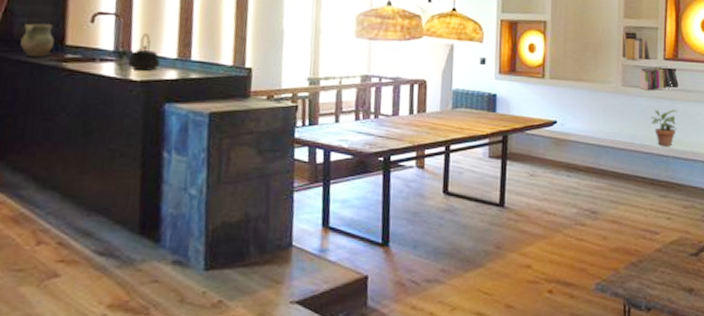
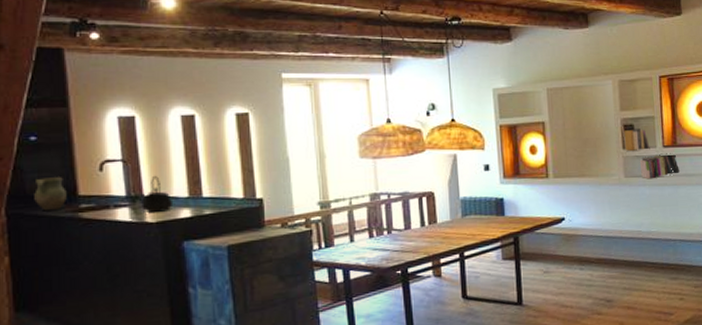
potted plant: present [651,109,678,147] -> none [656,194,682,231]

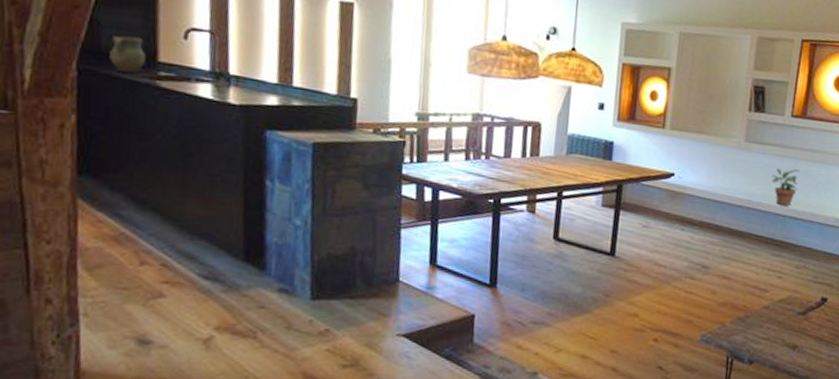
kettle: present [141,175,174,212] -> none [225,53,261,95]
books: present [624,129,650,151] -> none [751,91,778,117]
books: present [639,153,679,180] -> none [763,123,804,149]
potted plant: none [656,194,682,231] -> present [771,168,800,207]

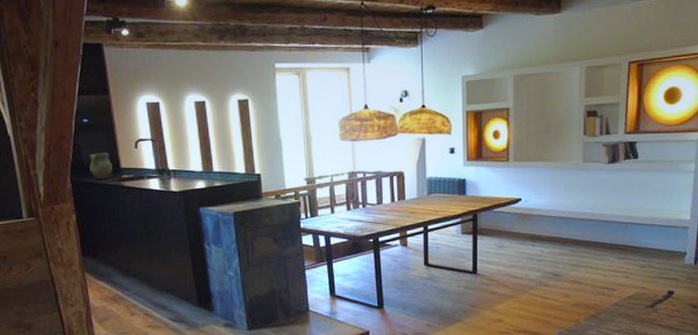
books: none [751,91,778,117] -> present [586,115,612,137]
books: none [763,123,804,149] -> present [599,139,639,165]
potted plant: present [771,168,800,207] -> none [611,180,638,214]

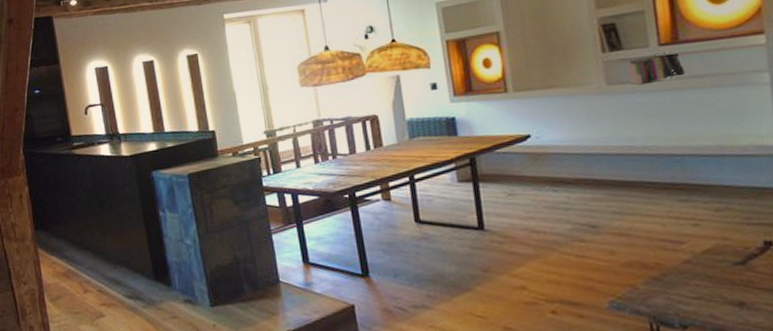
ceramic jug: present [89,153,113,180] -> none [41,121,64,150]
books: present [586,115,612,137] -> none [602,27,641,54]

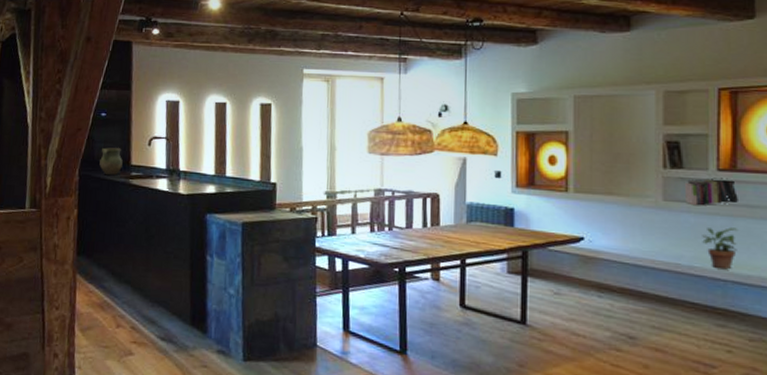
ceramic jug: none [41,121,64,150] -> present [99,147,123,176]
potted plant: none [652,100,691,145] -> present [702,227,738,270]

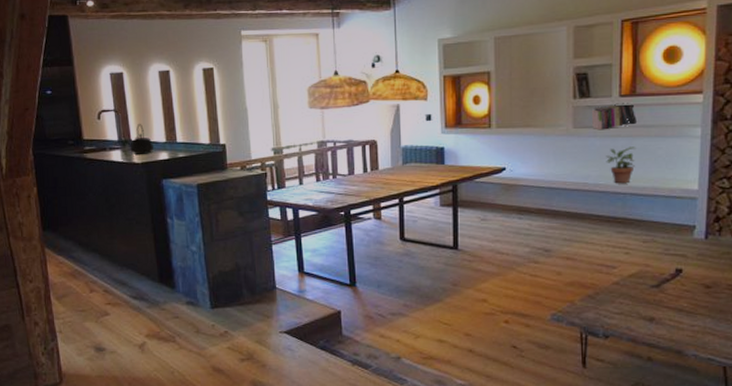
ceramic jug: present [99,147,123,176] -> none [52,124,75,152]
kettle: none [177,153,202,186] -> present [130,123,154,154]

